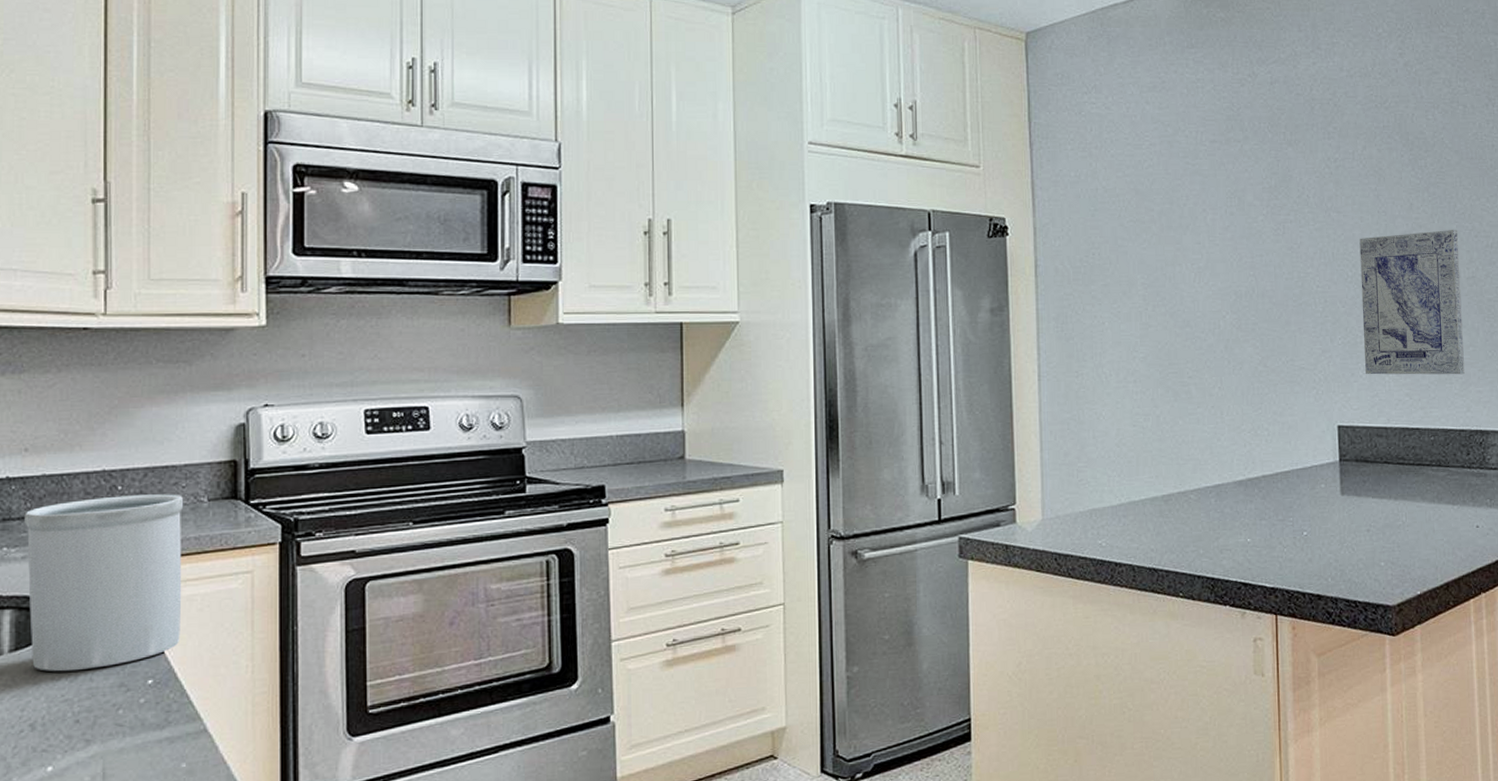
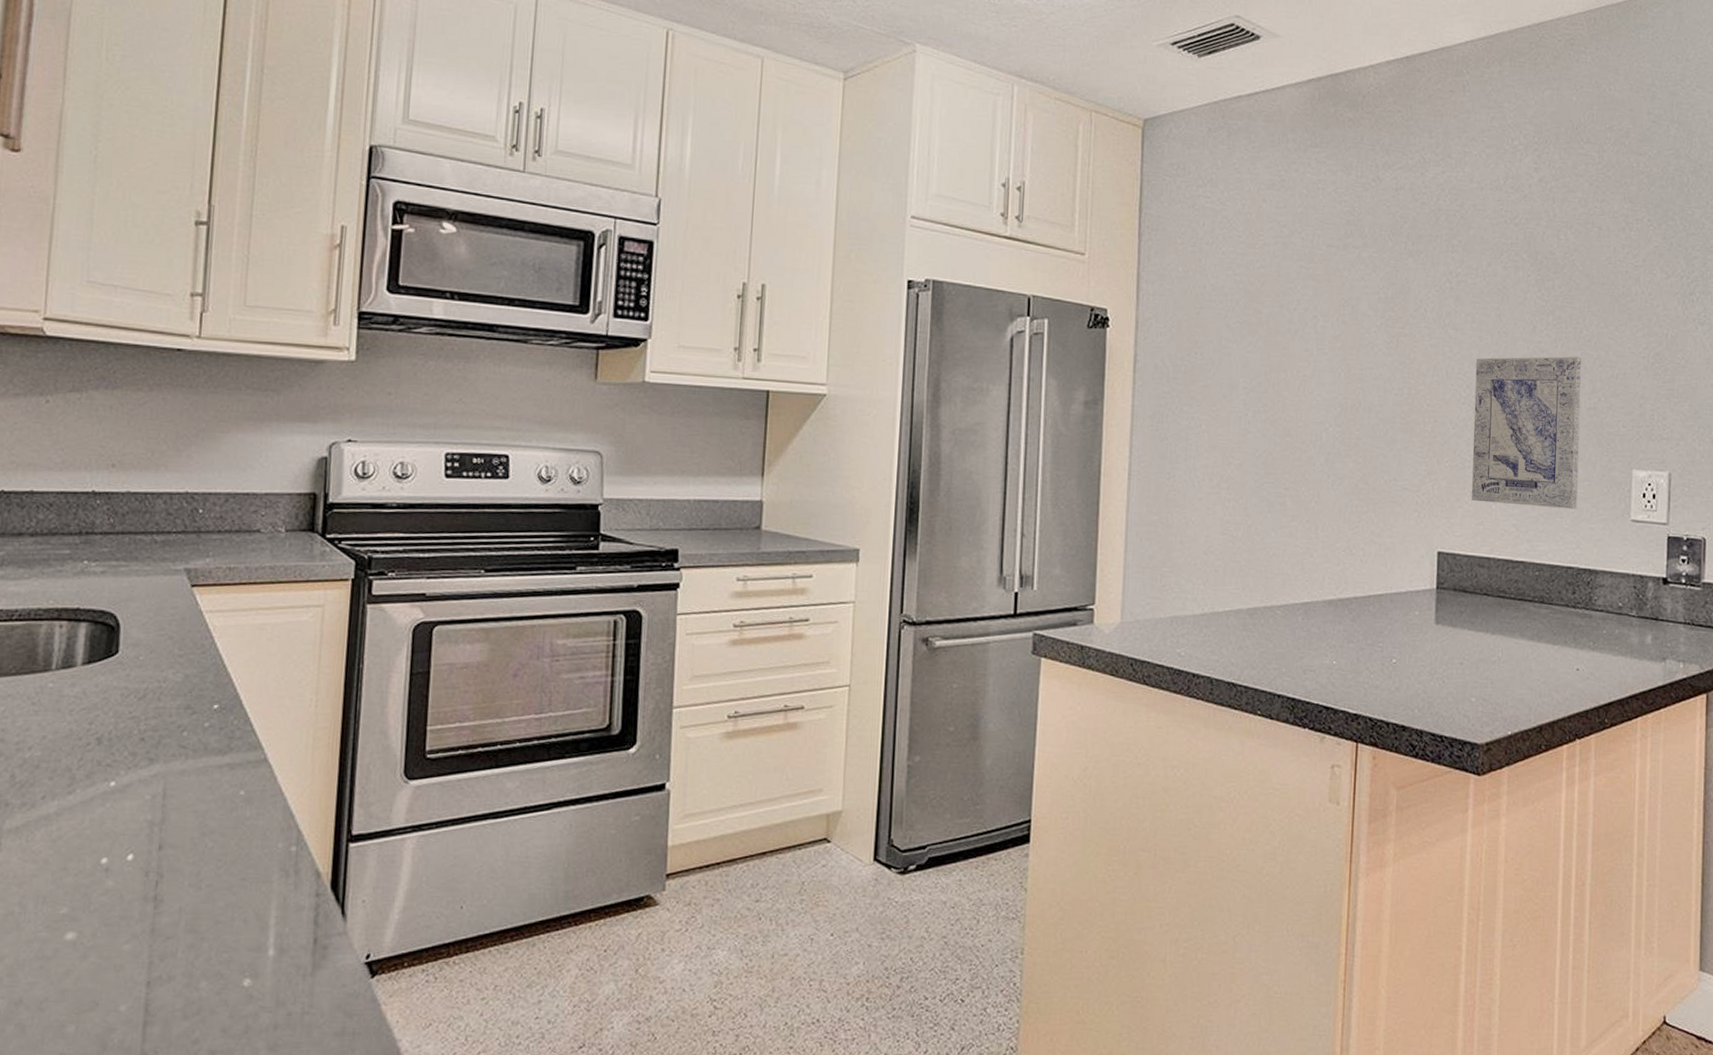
utensil holder: present [24,494,184,672] -> none [103,519,262,689]

